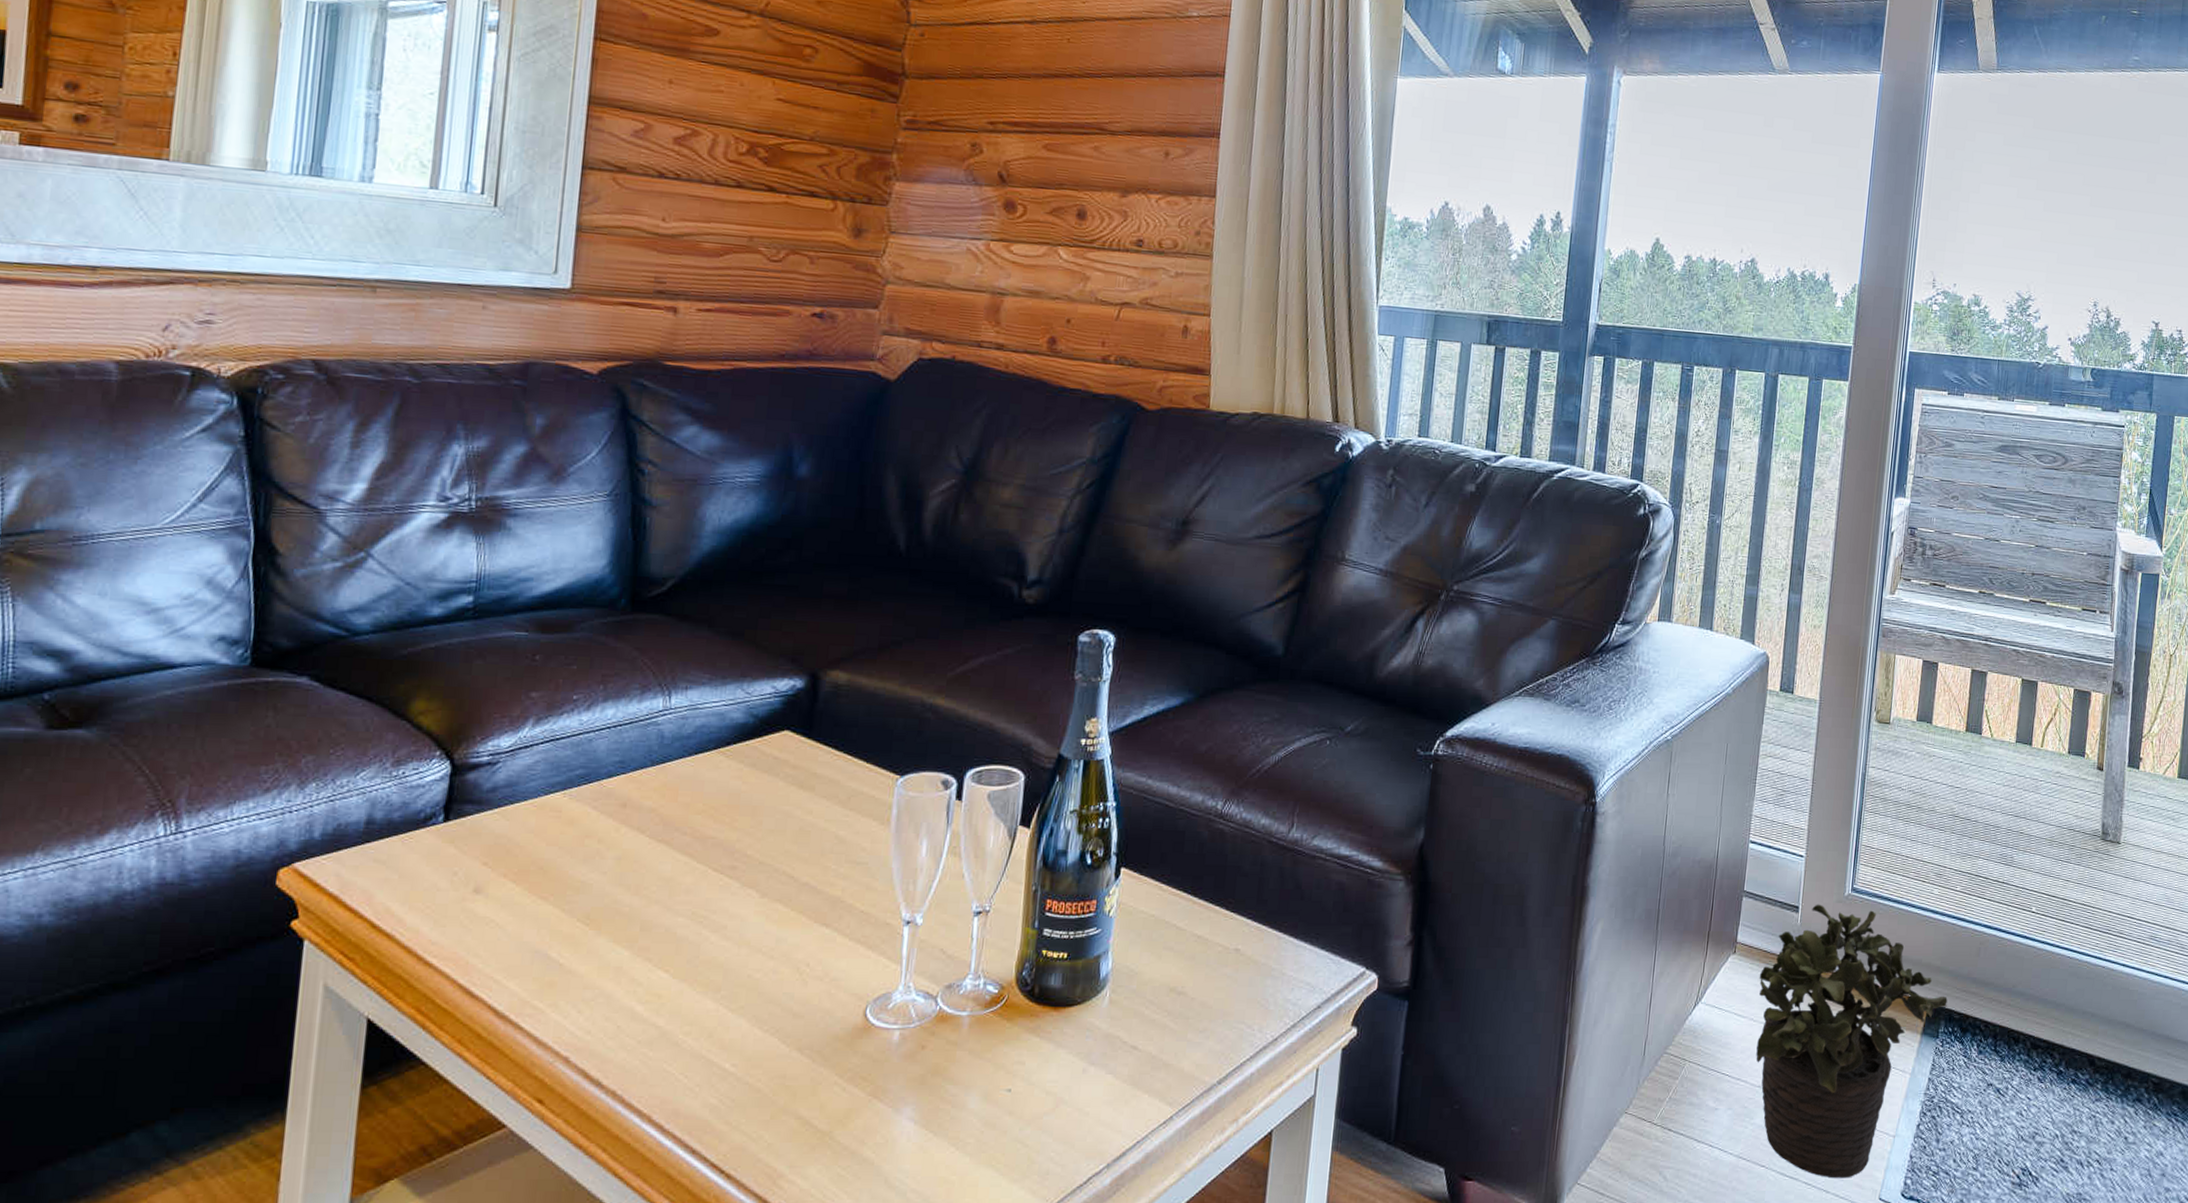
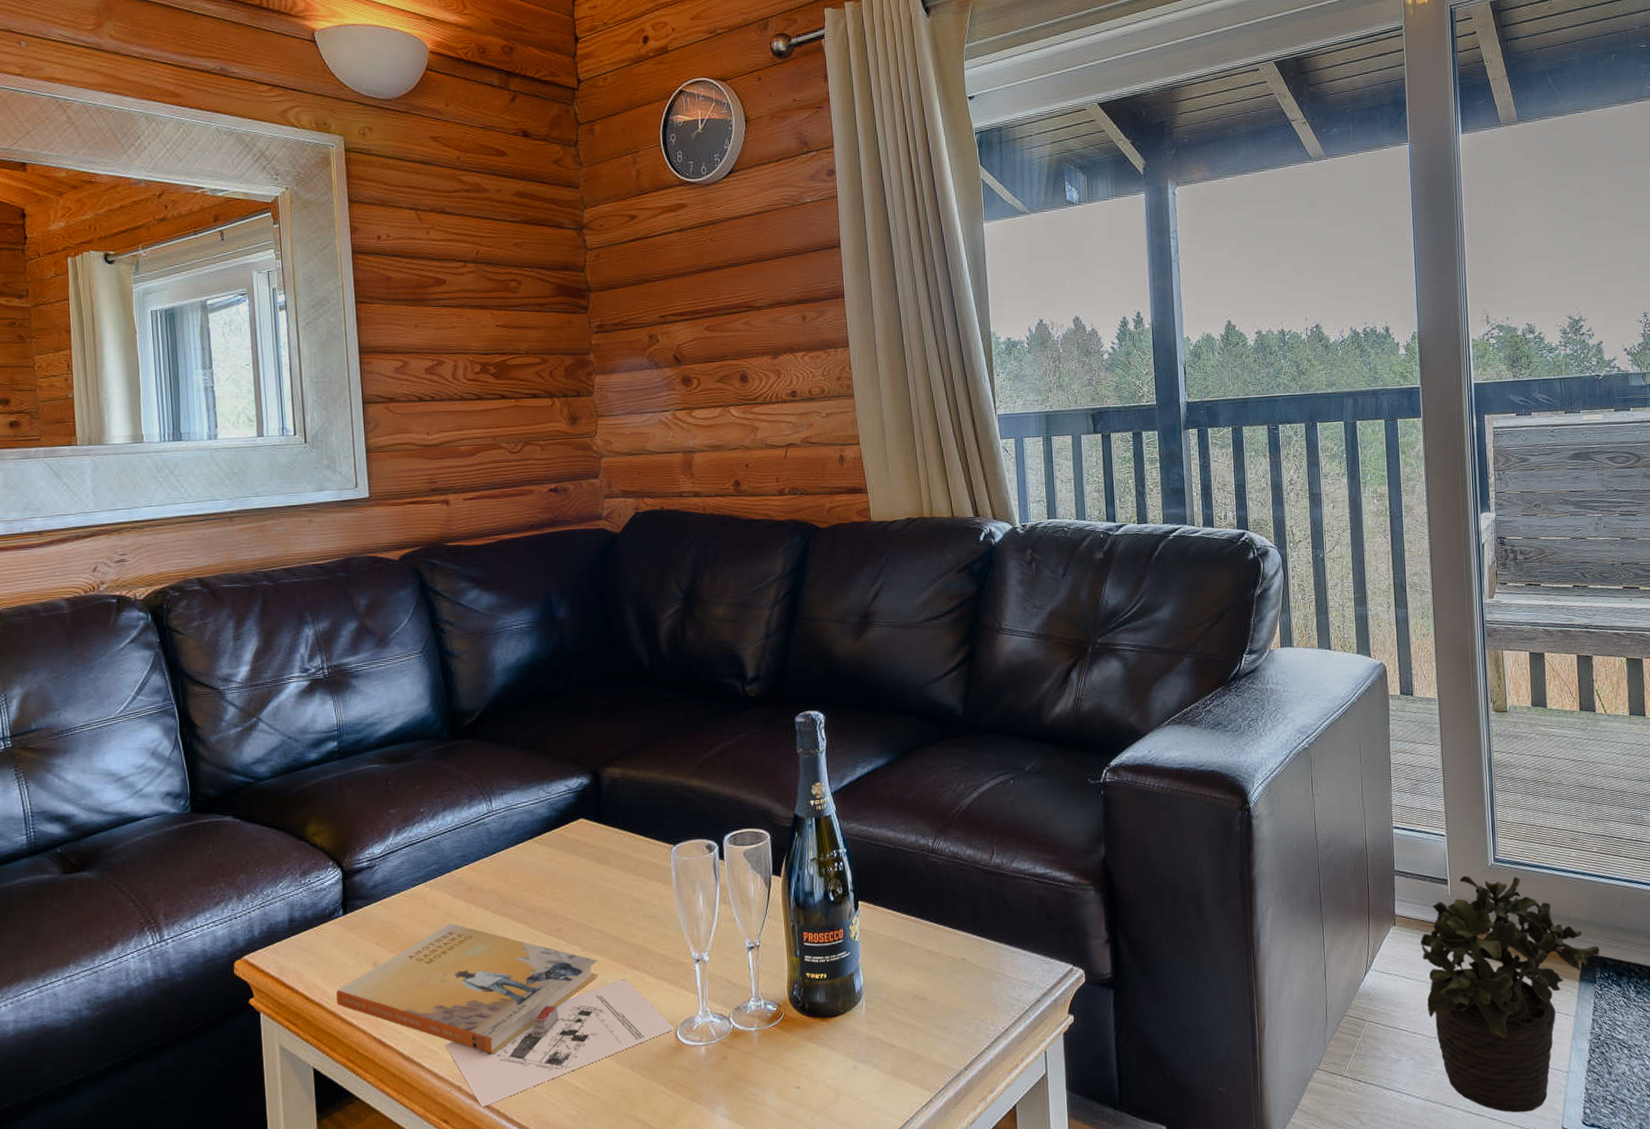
book: none [415,846,778,1020] -> present [336,923,599,1055]
architectural model: none [555,936,865,1086] -> present [445,978,675,1107]

